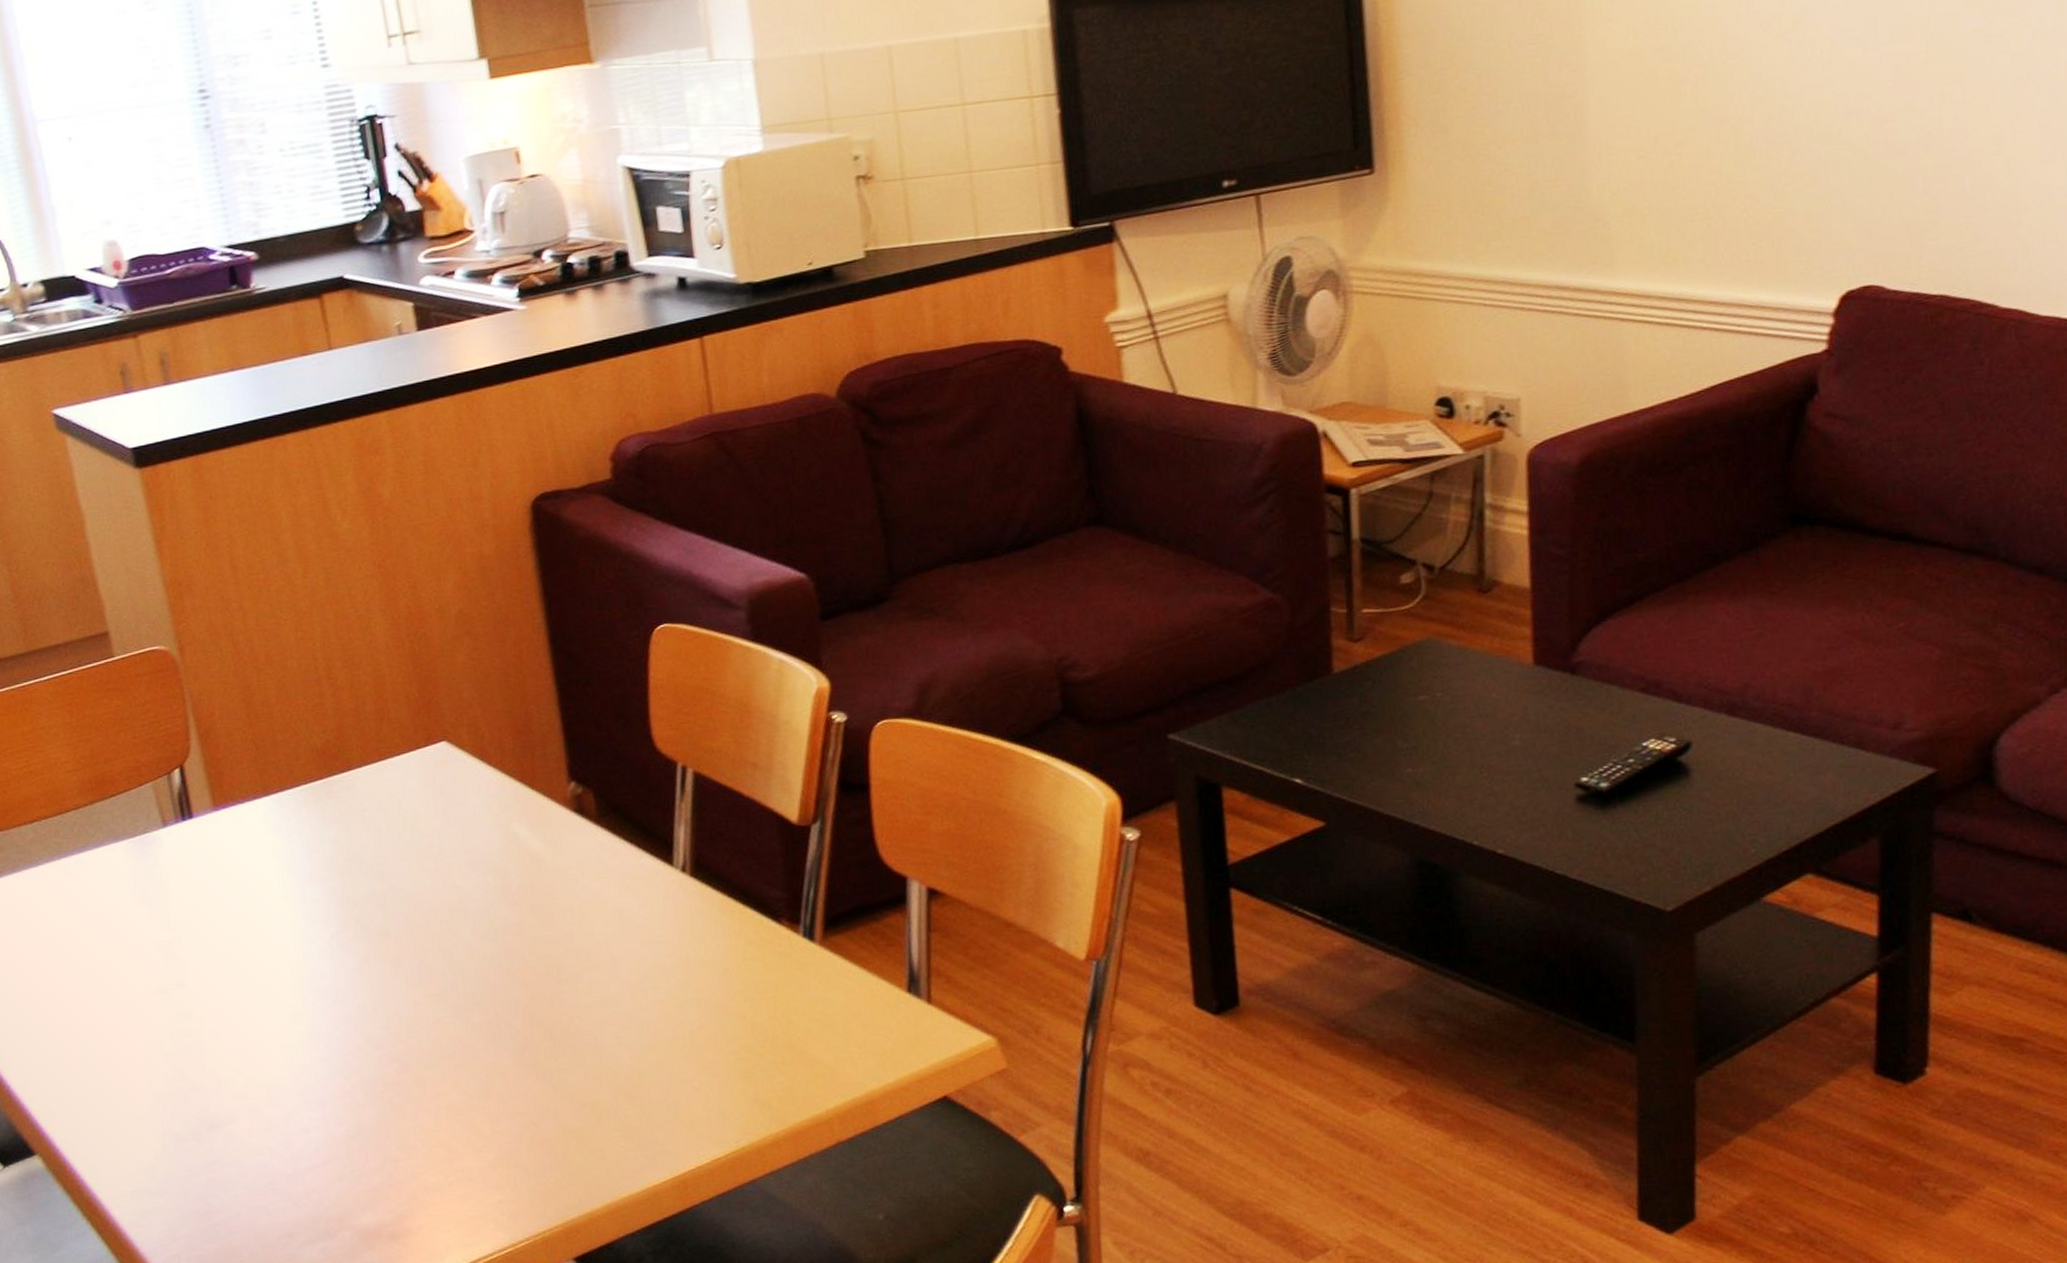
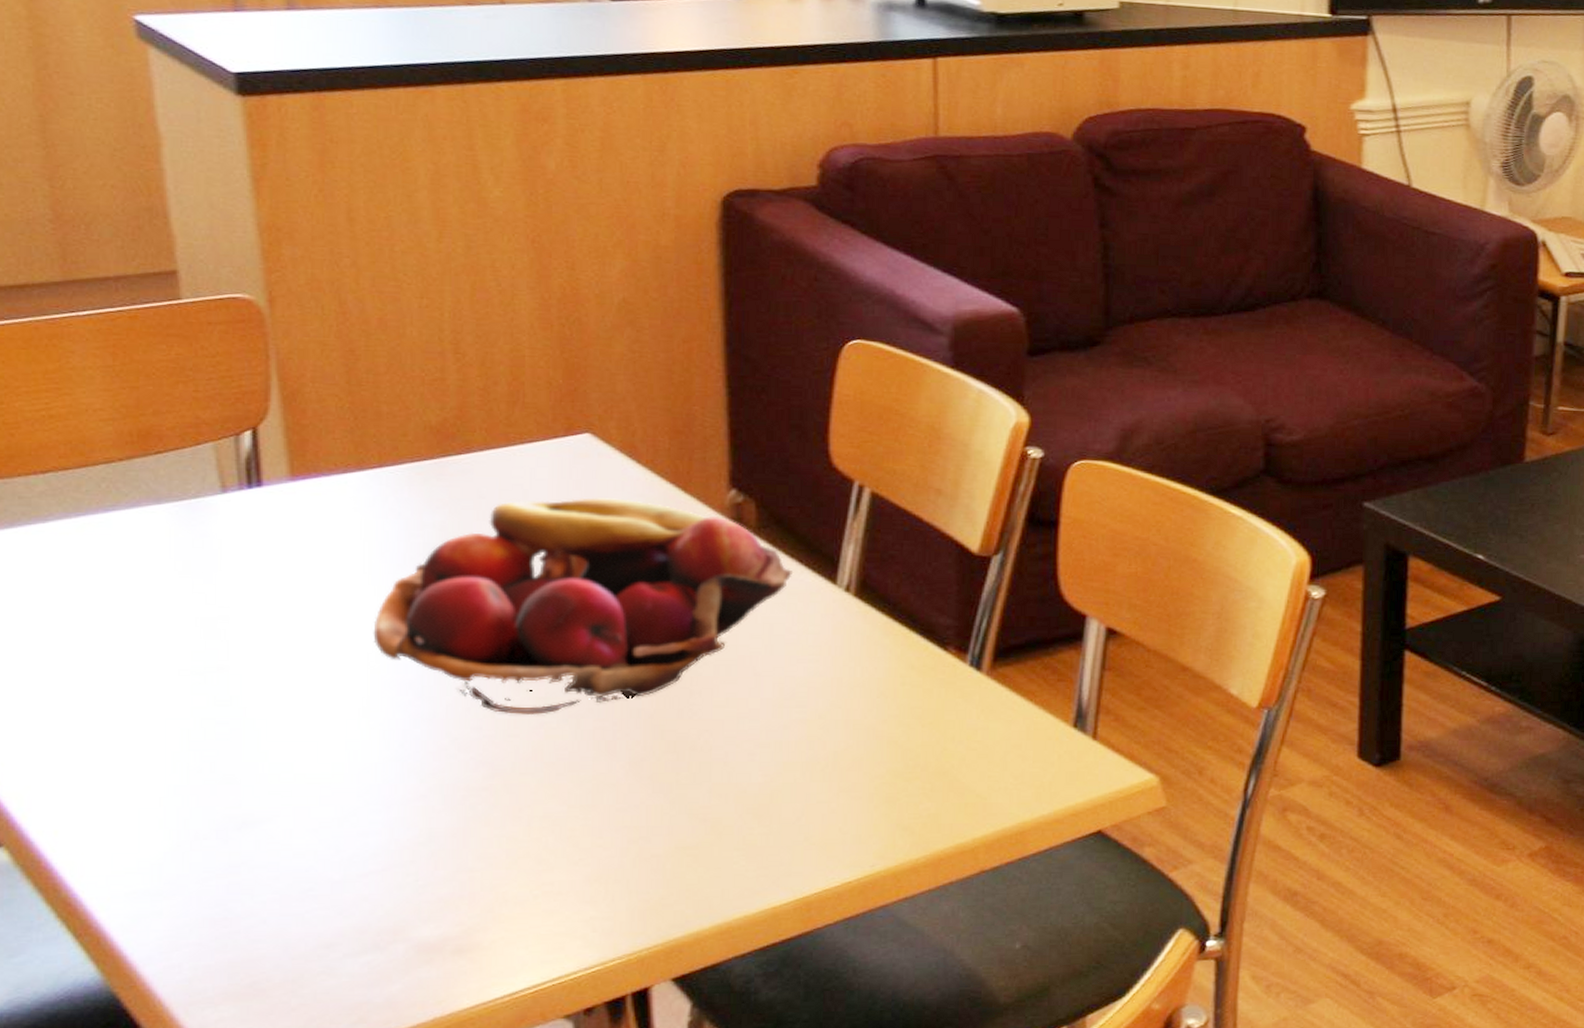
fruit basket: none [292,800,634,1012] -> present [373,498,794,714]

